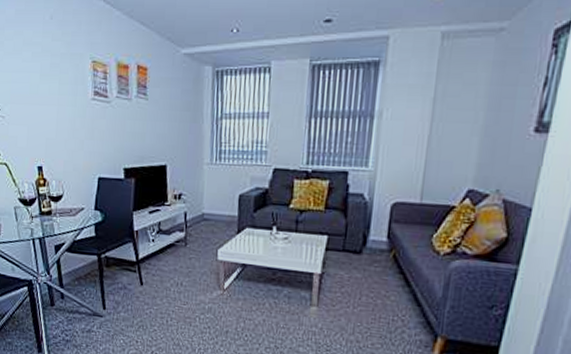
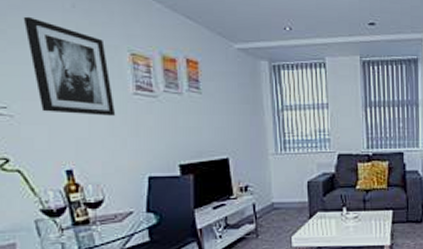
wall art: none [15,29,77,119] -> present [23,16,116,116]

